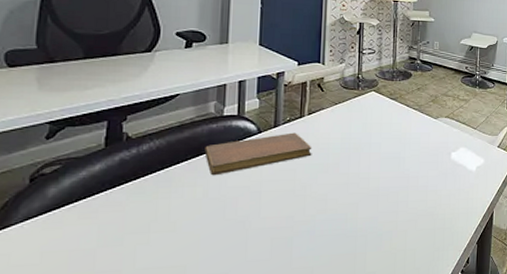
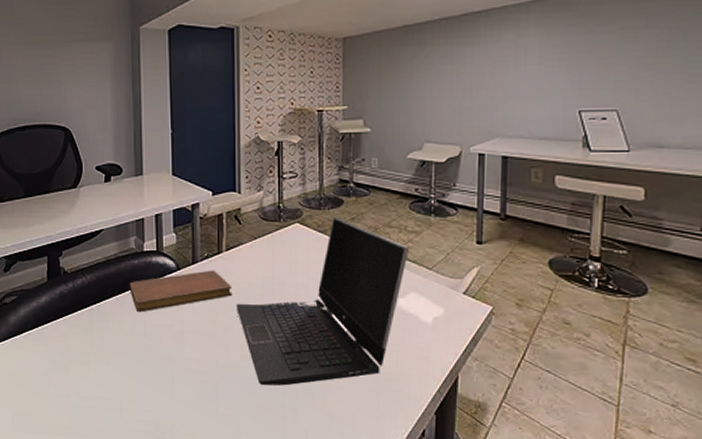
laptop computer: none [315,87,460,235] -> present [237,217,409,386]

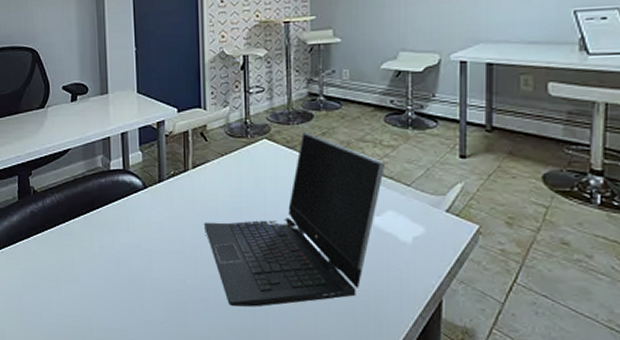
notebook: present [129,270,233,313] -> none [97,188,200,232]

